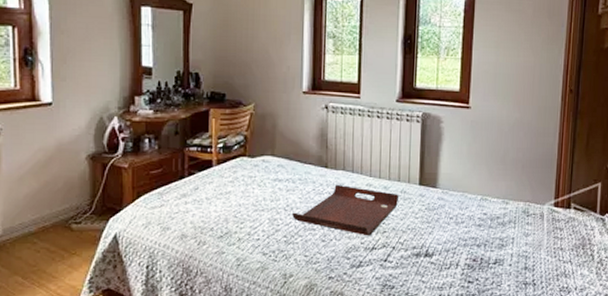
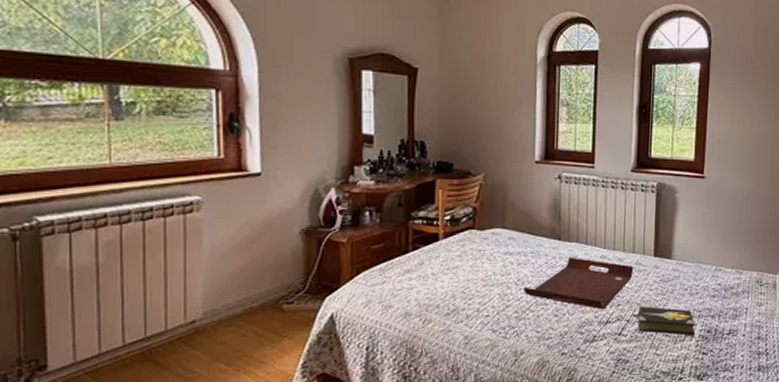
hardback book: none [398,234,461,265] -> present [632,306,695,337]

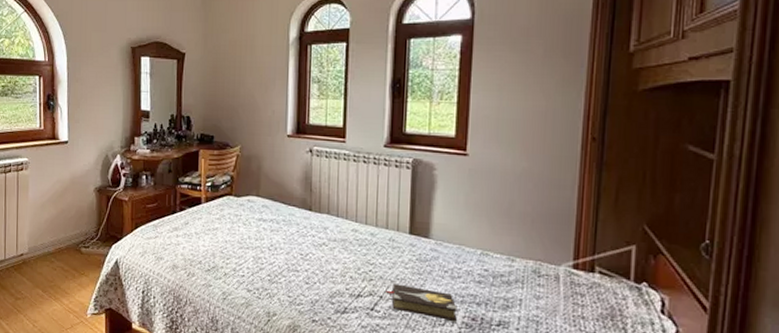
serving tray: present [524,256,634,310] -> none [276,227,388,283]

